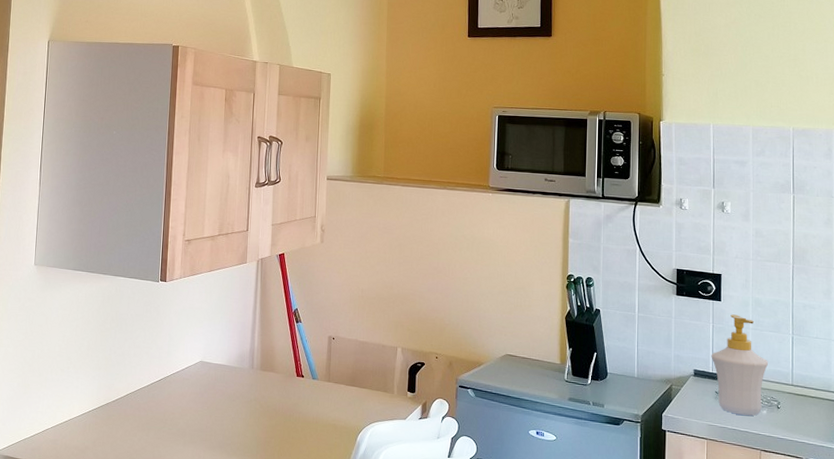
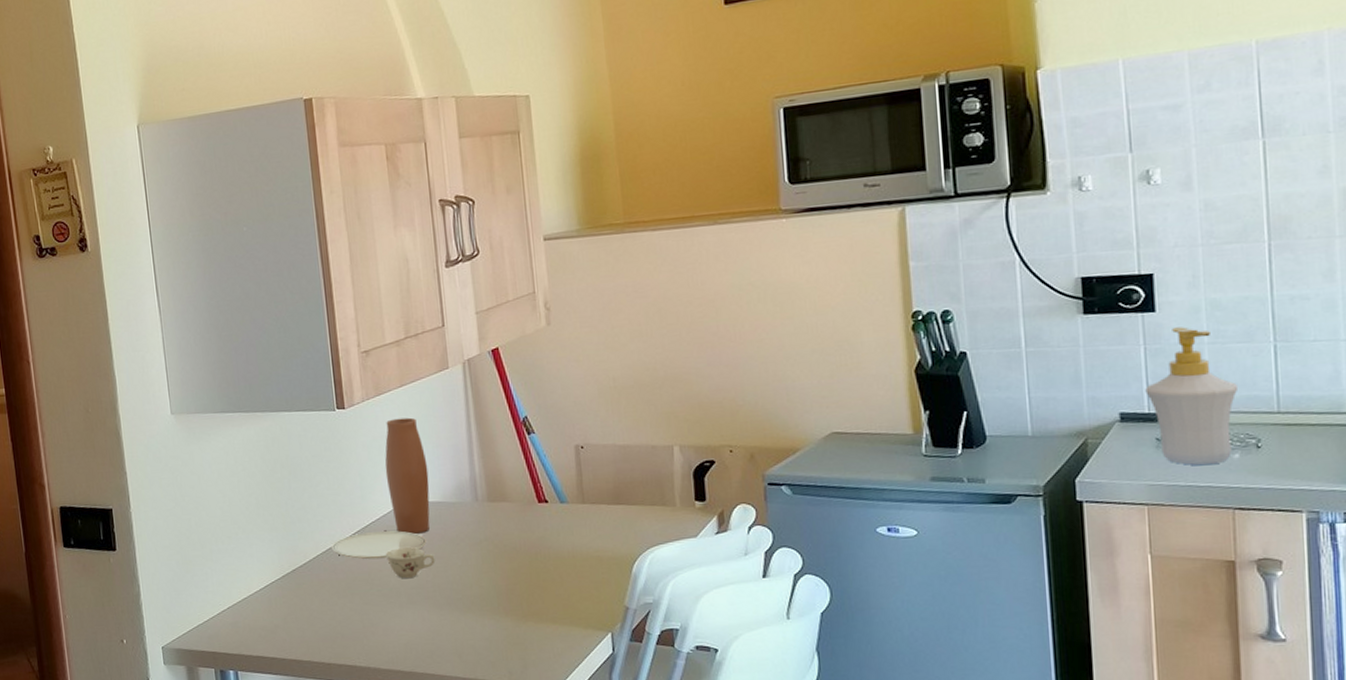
plate: none [139,381,211,404] -> present [332,530,427,560]
teacup: none [178,397,215,422] -> present [385,547,436,578]
vase: none [188,295,221,388] -> present [384,417,430,534]

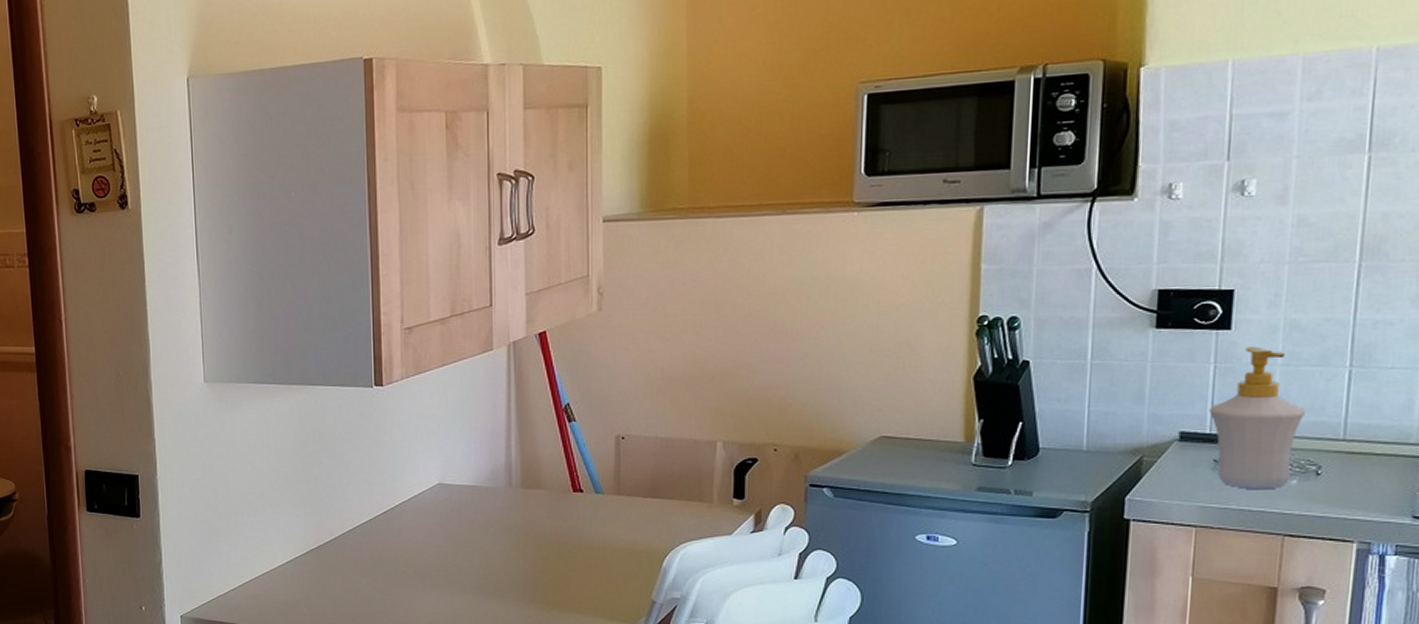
plate: present [332,530,427,560] -> none [359,512,456,540]
vase: present [384,417,430,534] -> none [419,398,464,516]
teacup: present [385,547,436,578] -> none [412,530,463,560]

